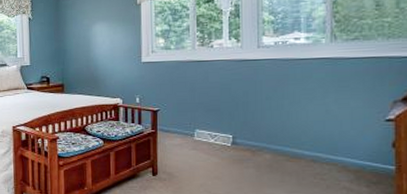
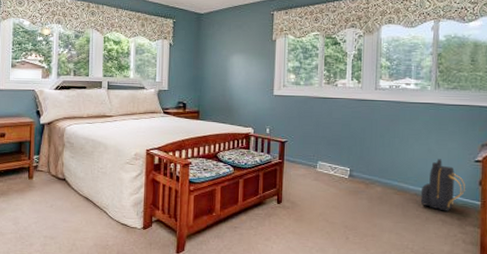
backpack: none [318,120,374,178] -> present [420,159,465,211]

